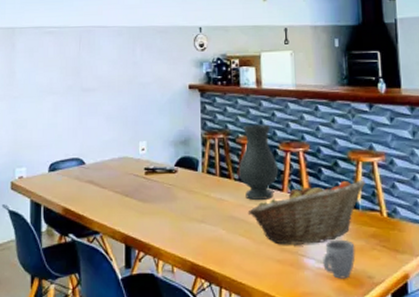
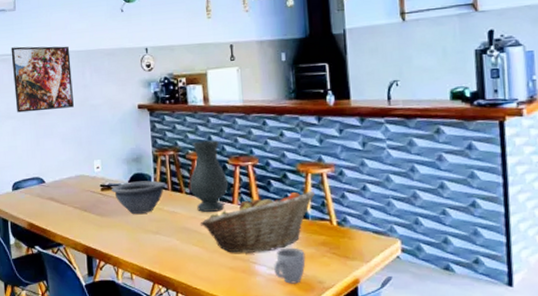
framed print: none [58,19,121,88] -> present [11,46,74,113]
bowl: none [156,165,215,200] -> present [111,180,167,214]

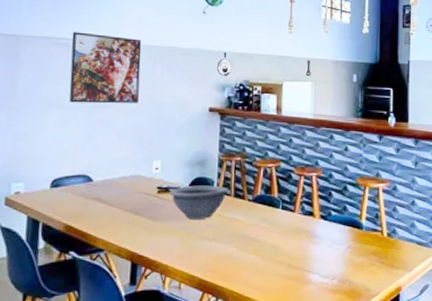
vase: present [189,140,229,212] -> none [252,149,292,220]
fruit basket: present [200,190,316,253] -> none [259,203,371,261]
mug: present [274,247,306,284] -> none [326,256,357,292]

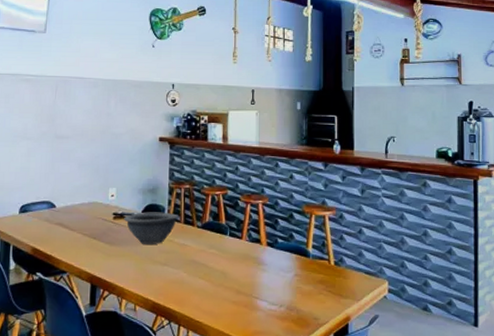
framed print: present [69,32,142,104] -> none [34,68,97,135]

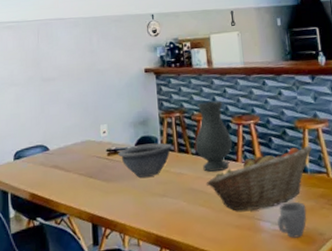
vase: none [201,177,239,246] -> present [195,101,233,172]
fruit basket: none [208,231,318,288] -> present [206,145,313,211]
mug: none [274,284,304,320] -> present [277,201,307,238]

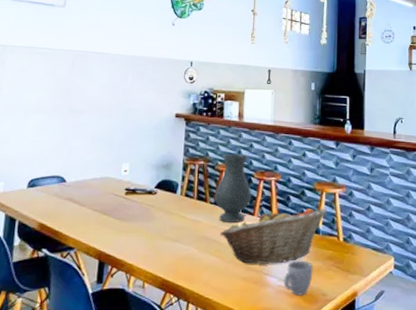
bowl: present [118,142,173,178] -> none [136,187,193,220]

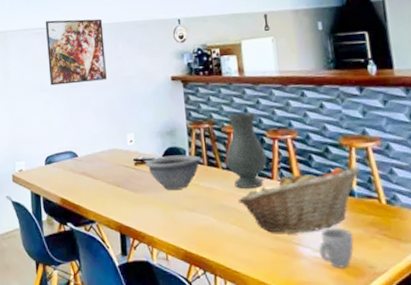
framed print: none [48,42,115,109] -> present [45,18,107,86]
bowl: none [136,187,193,220] -> present [145,154,202,190]

